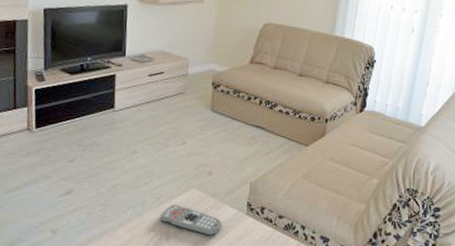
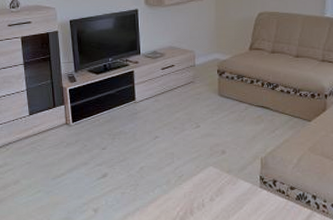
remote control: present [160,204,223,236] -> none [184,181,240,208]

